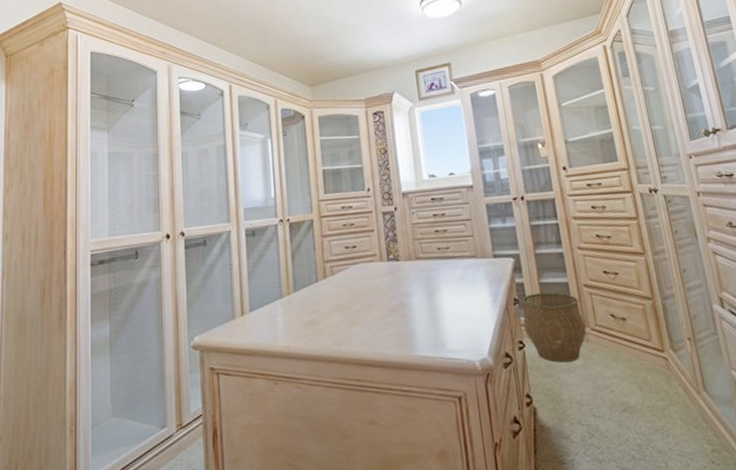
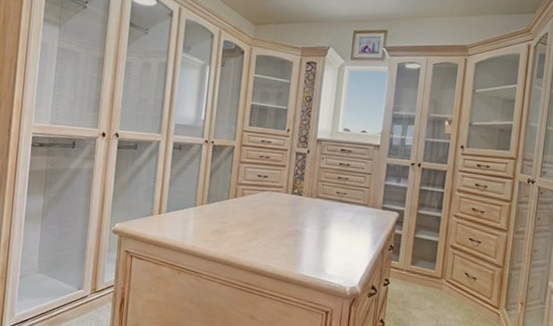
basket: present [521,291,587,363] -> none [392,244,443,303]

